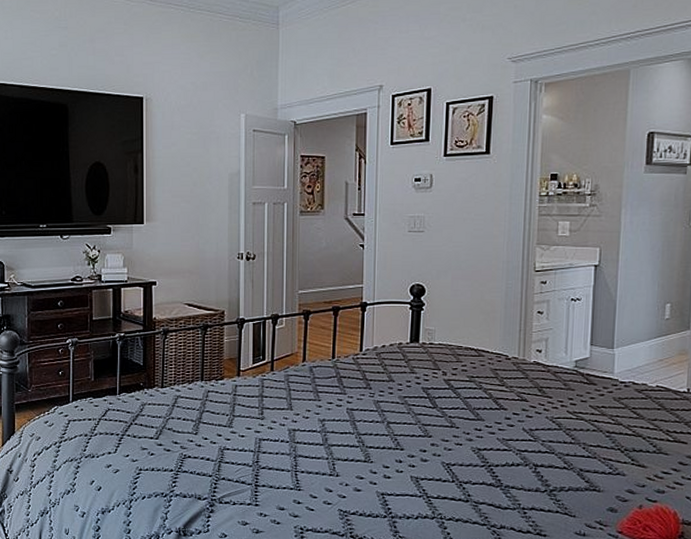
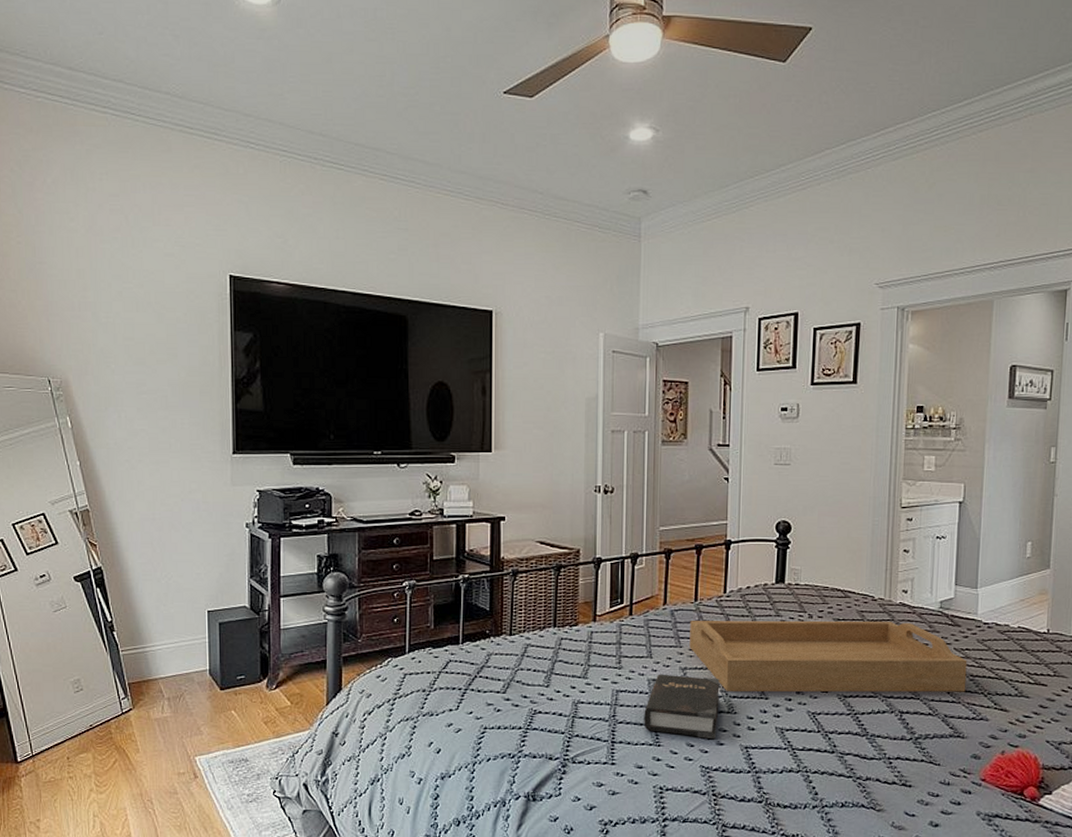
hardback book: none [285,424,357,486] -> present [644,674,720,740]
serving tray: none [328,376,603,448] -> present [689,621,967,692]

